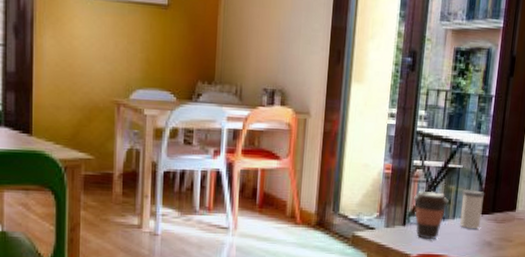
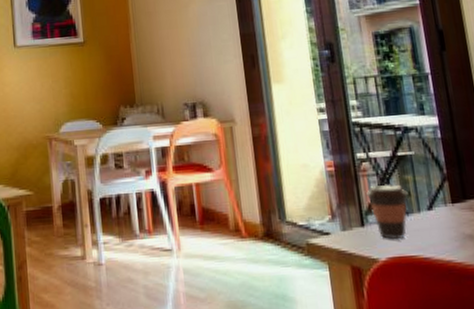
salt shaker: present [459,189,485,228] -> none [421,176,454,222]

